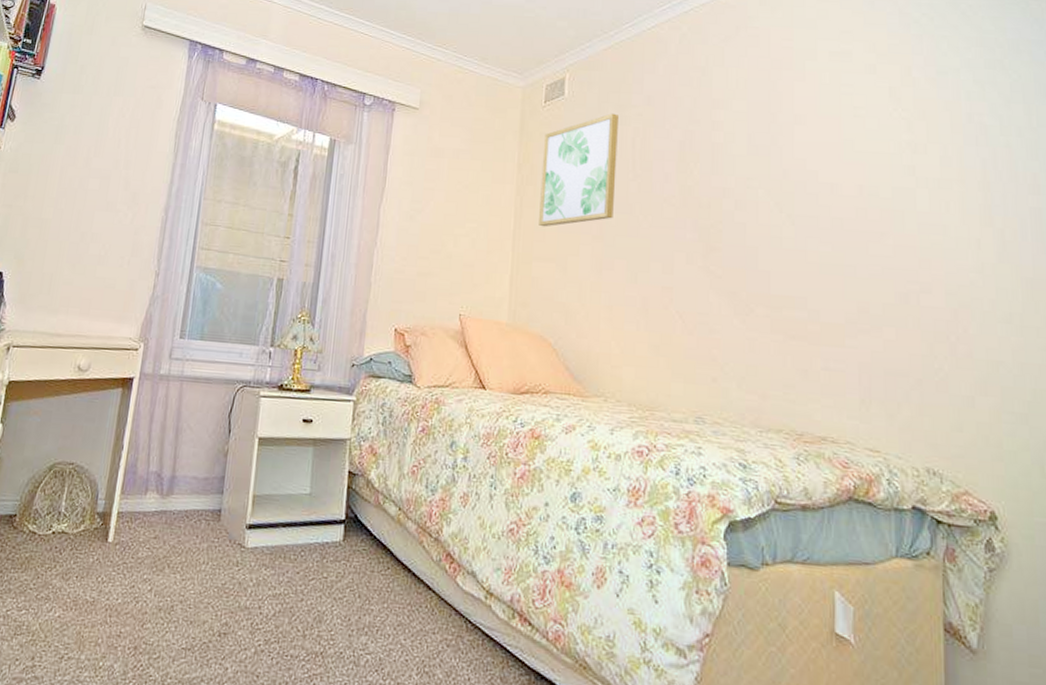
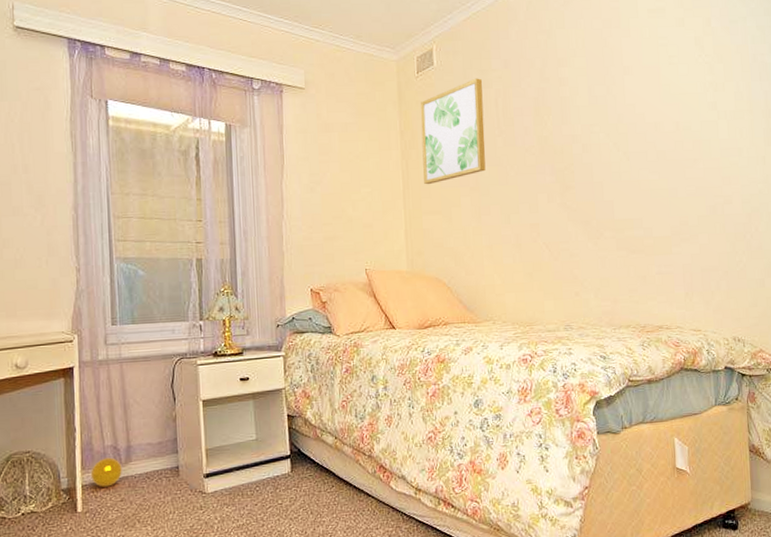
ball: none [128,485,162,519] -> present [90,457,122,487]

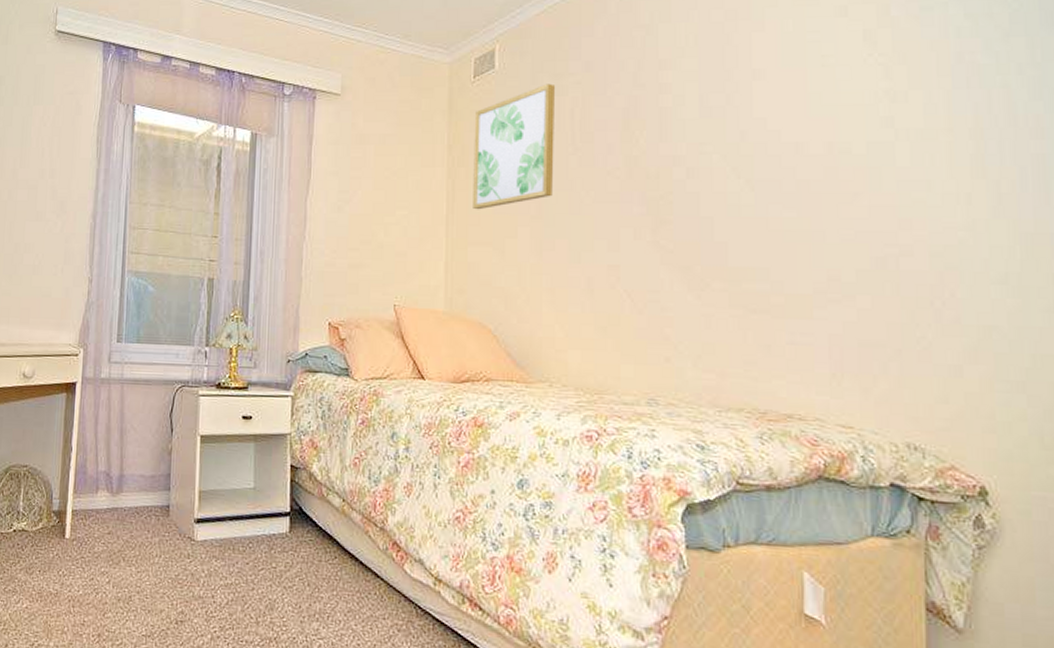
ball: present [90,457,122,487] -> none [81,484,113,516]

